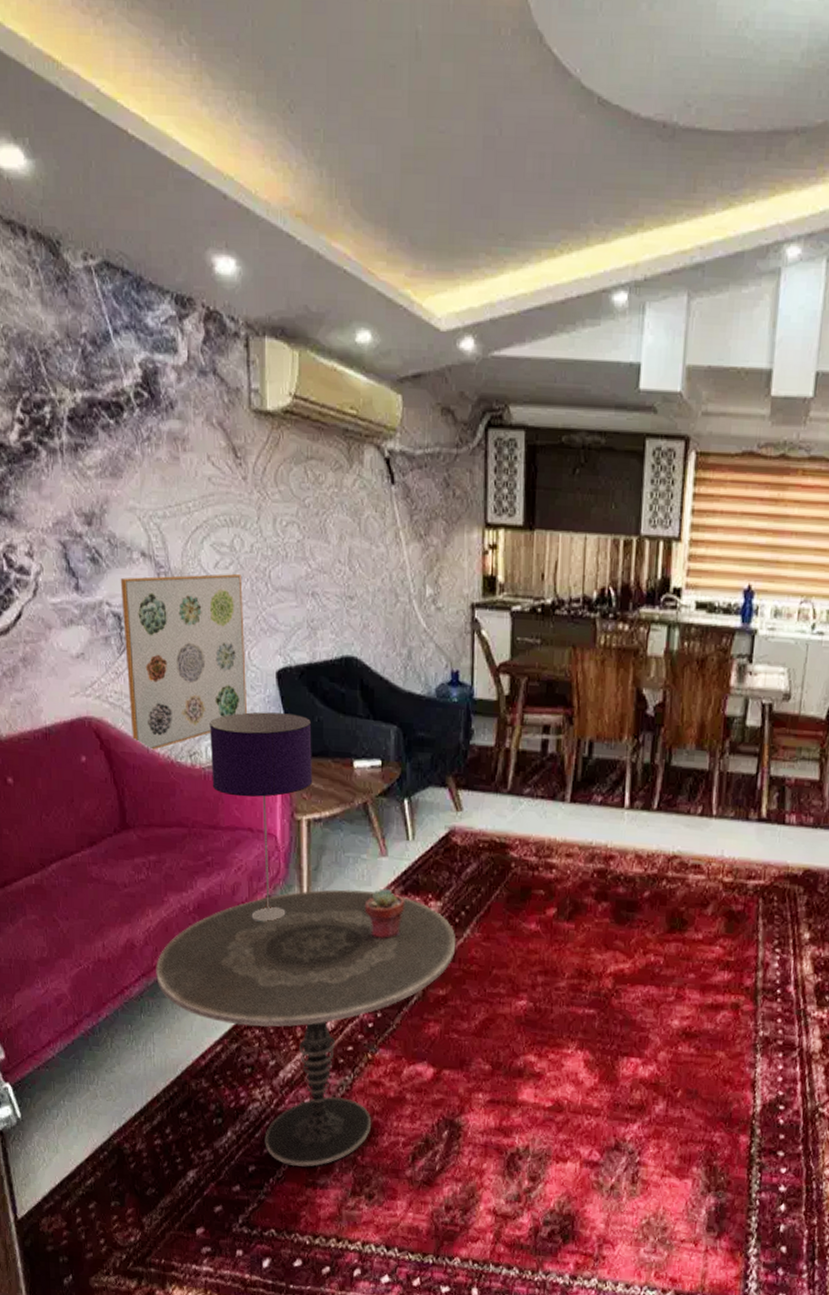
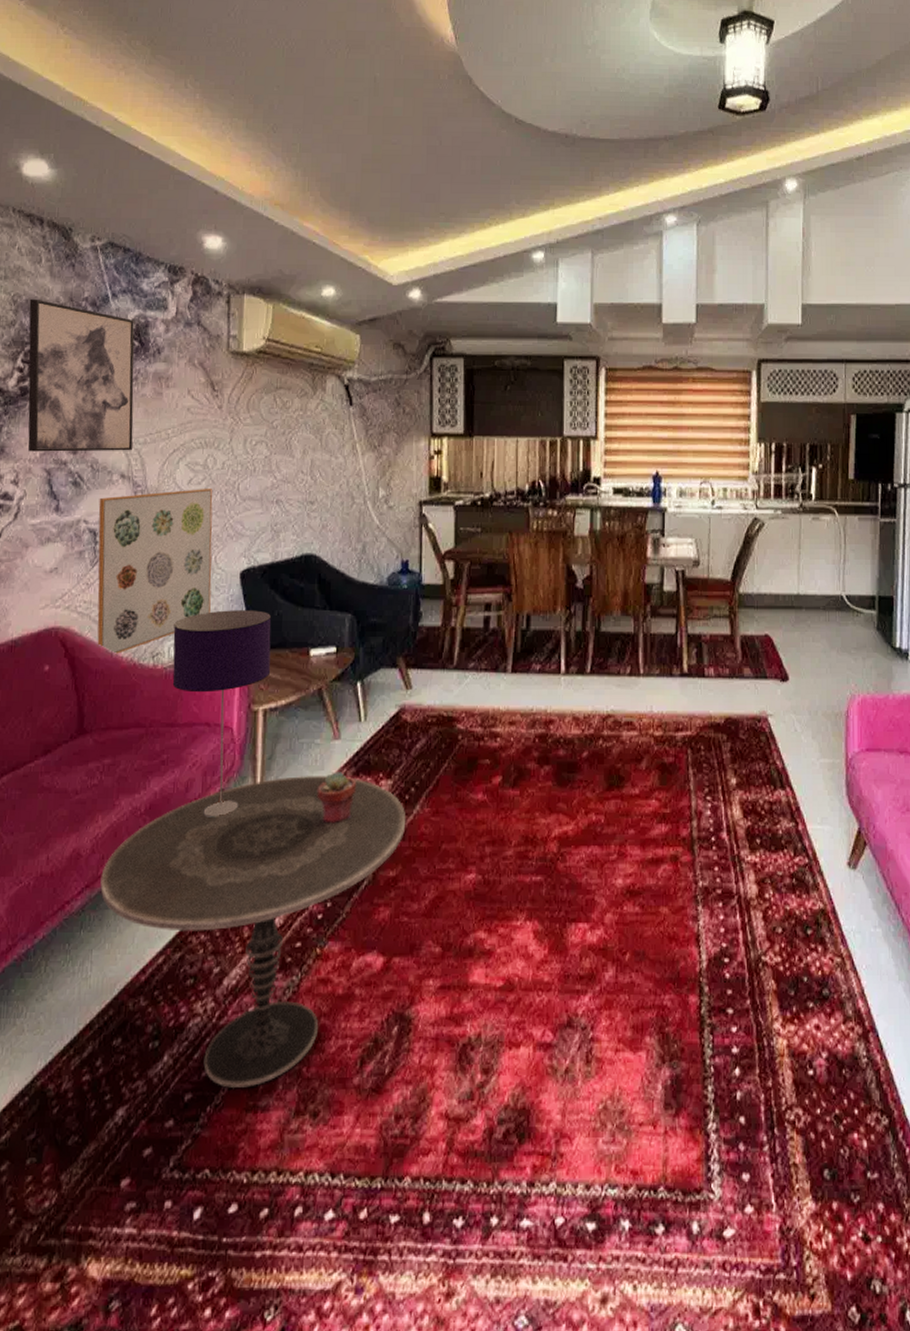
wall art: none [21,332,152,526] -> present [27,298,135,452]

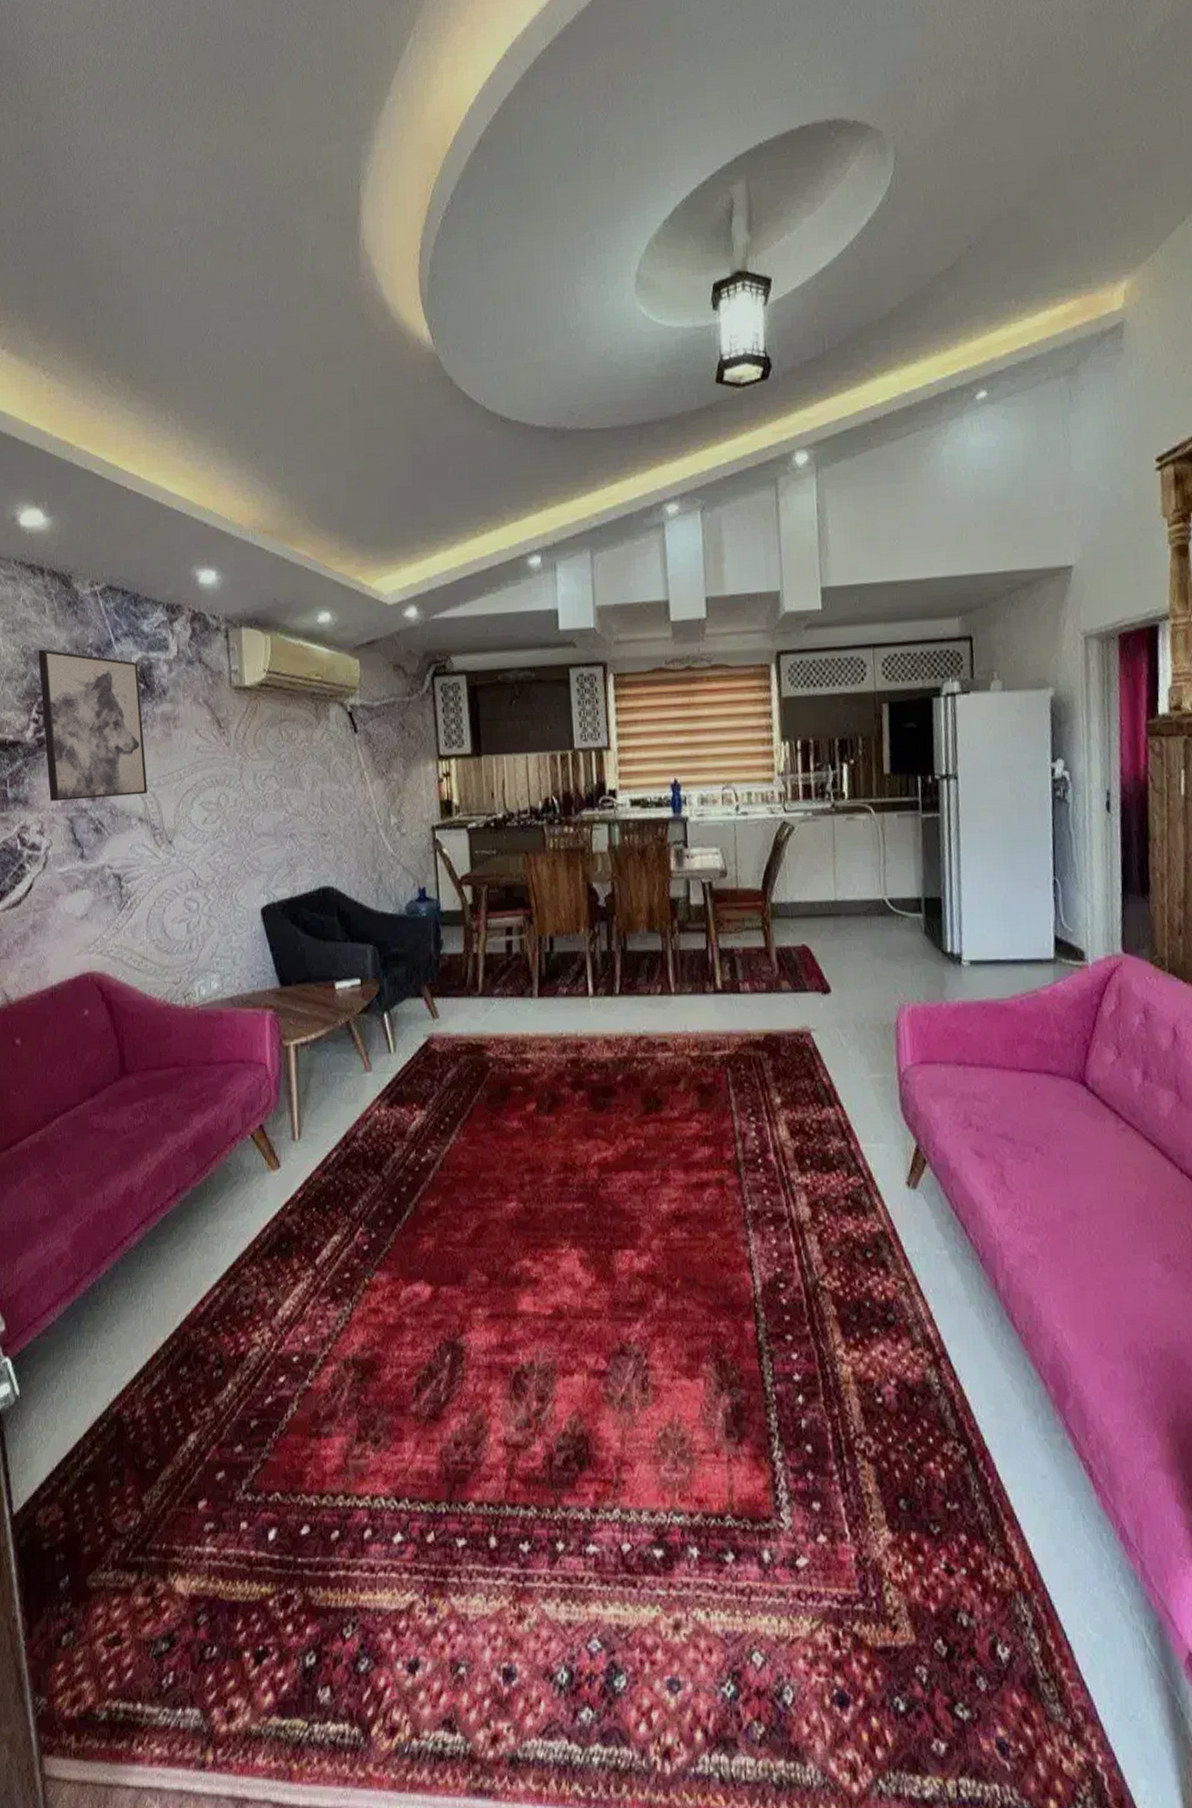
wall art: present [97,488,213,655] -> none [120,826,235,997]
side table: present [100,775,406,1088] -> none [154,1108,443,1415]
table lamp: present [172,610,272,817] -> none [202,946,299,1153]
potted succulent: present [317,772,356,824] -> none [353,1104,391,1156]

